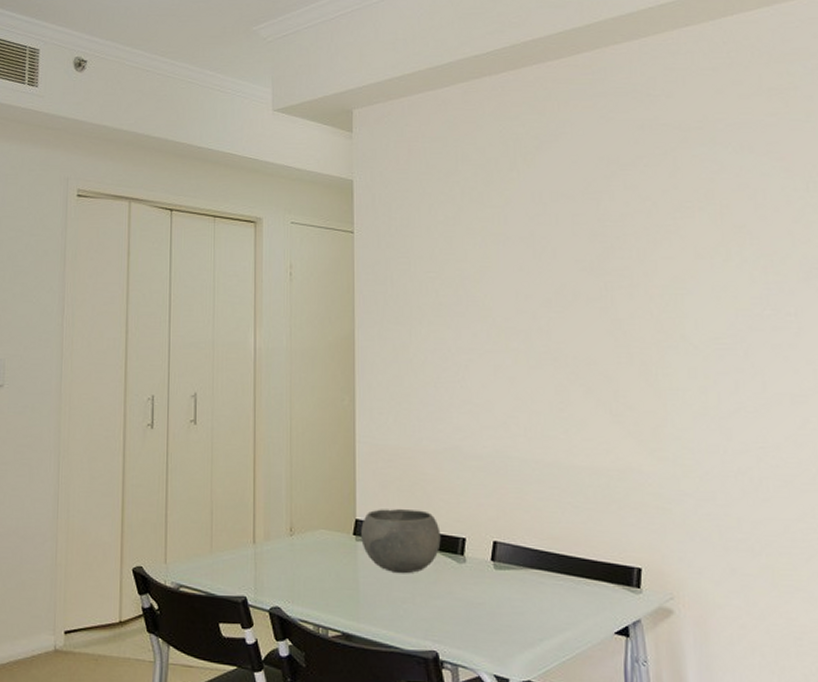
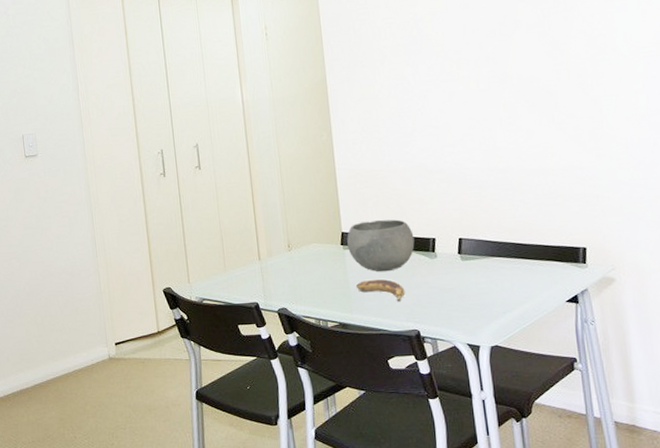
banana: none [367,581,425,614] -> present [356,278,405,302]

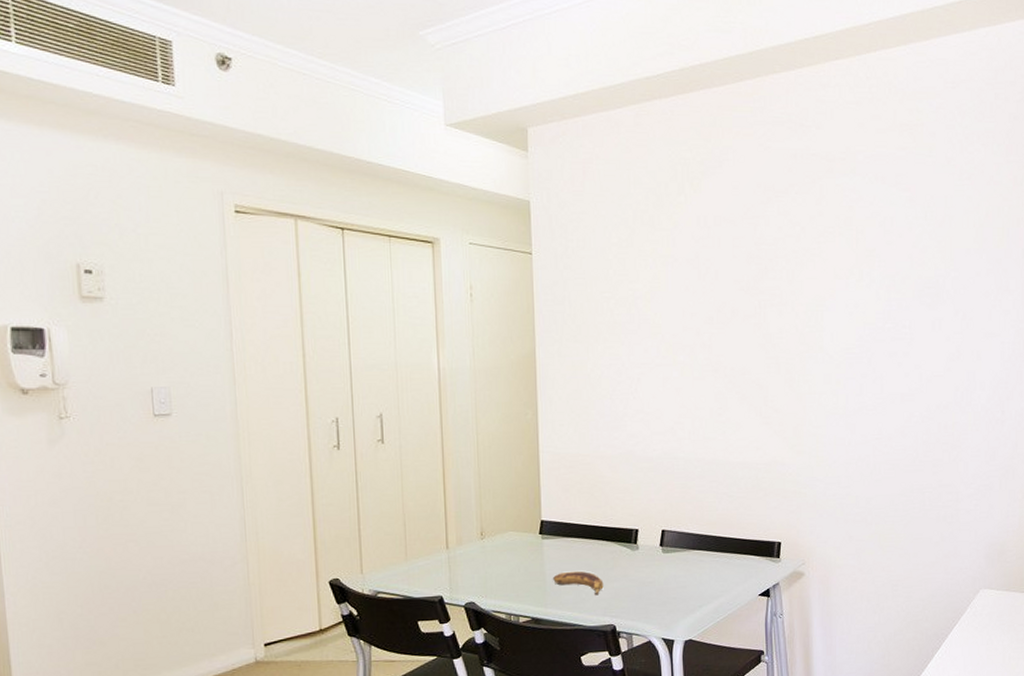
bowl: present [347,219,415,272] -> none [546,508,617,564]

